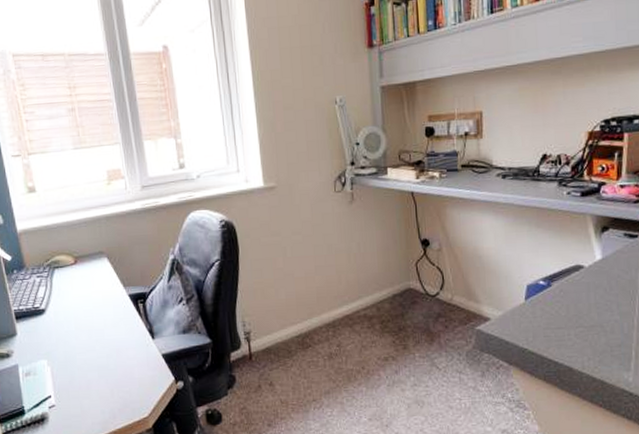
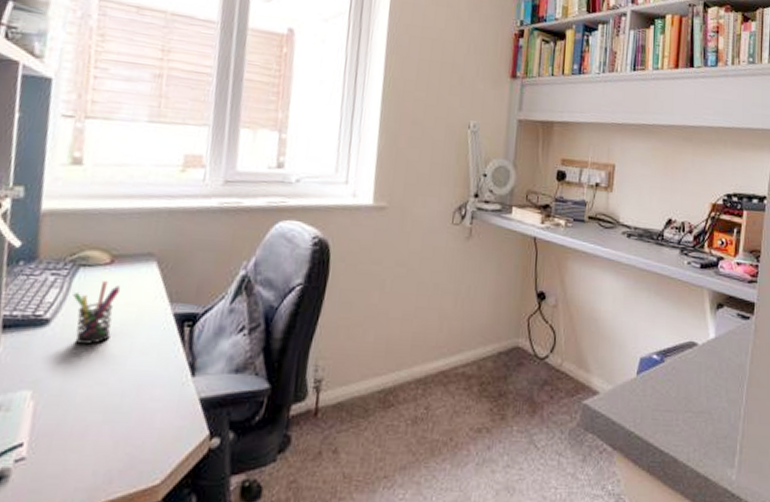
pen holder: none [55,277,89,324] -> present [73,281,121,345]

